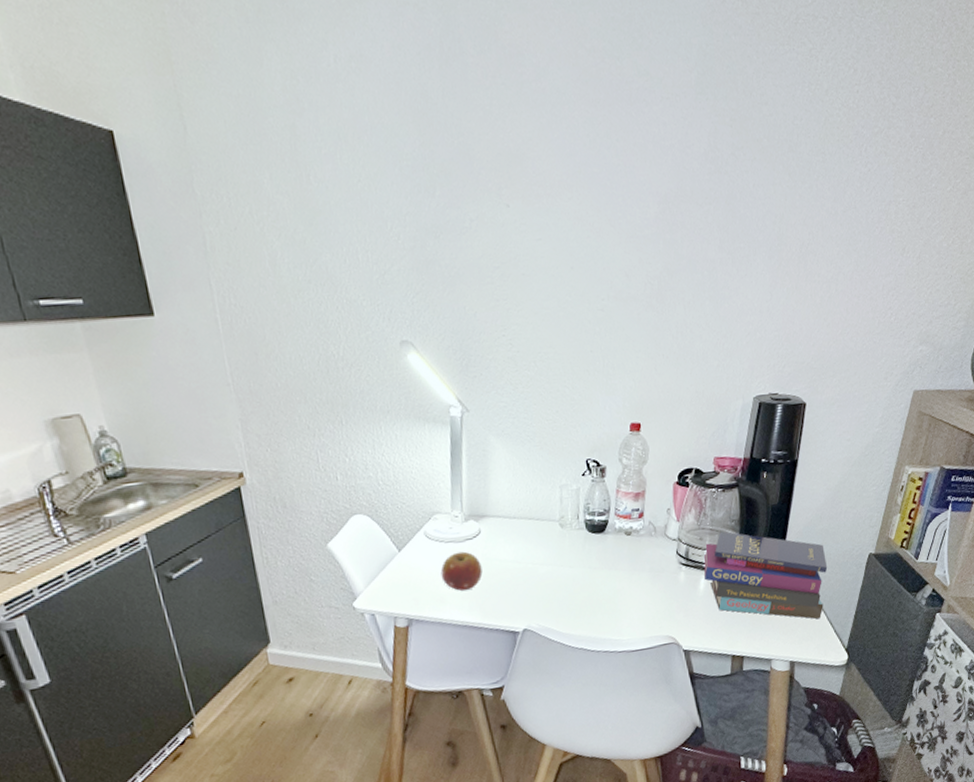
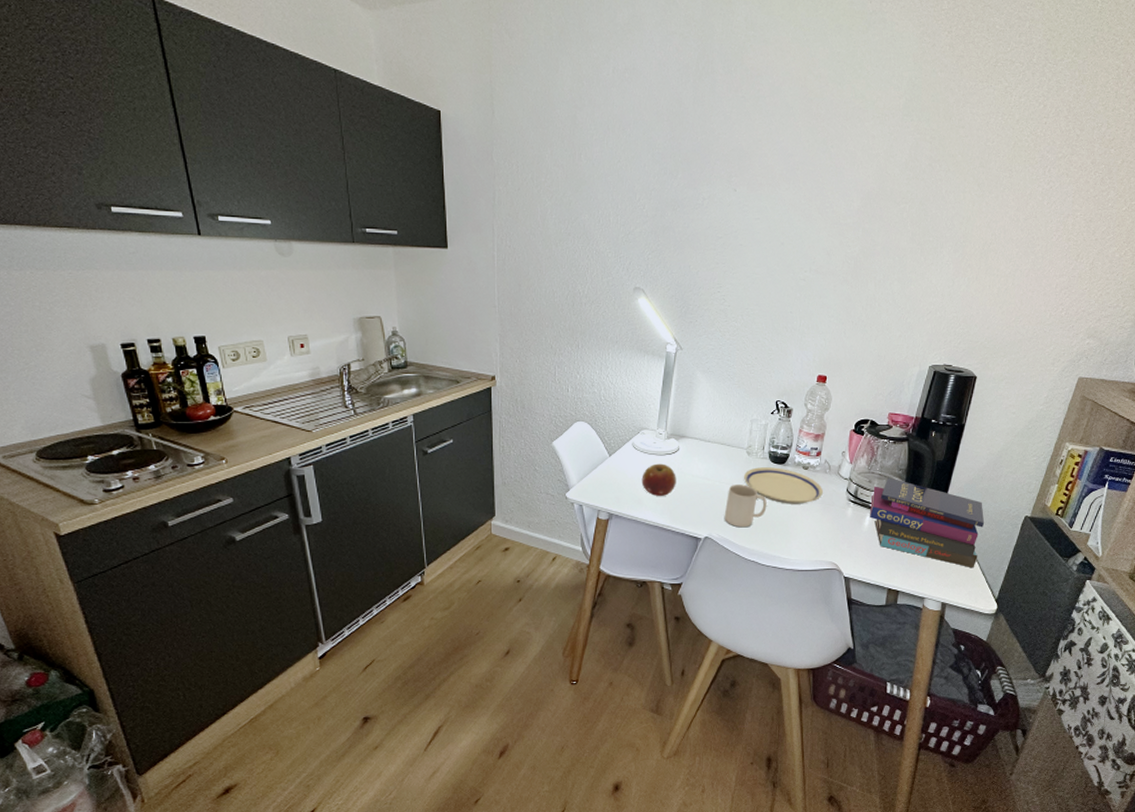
mug: none [542,562,590,613] -> present [724,485,767,528]
plate: none [559,537,651,578] -> present [744,467,823,504]

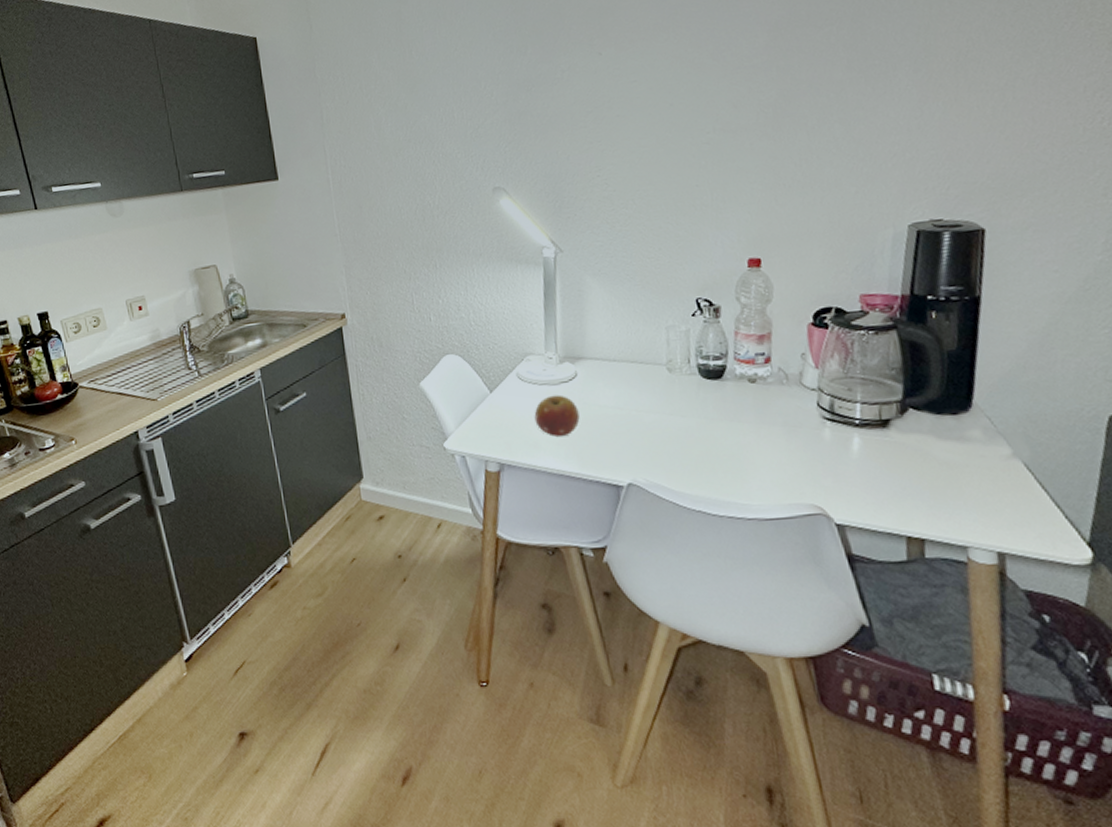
mug: present [724,485,767,528] -> none [649,411,707,468]
plate: present [744,467,823,504] -> none [668,384,783,432]
books: present [870,477,985,568] -> none [855,381,1044,499]

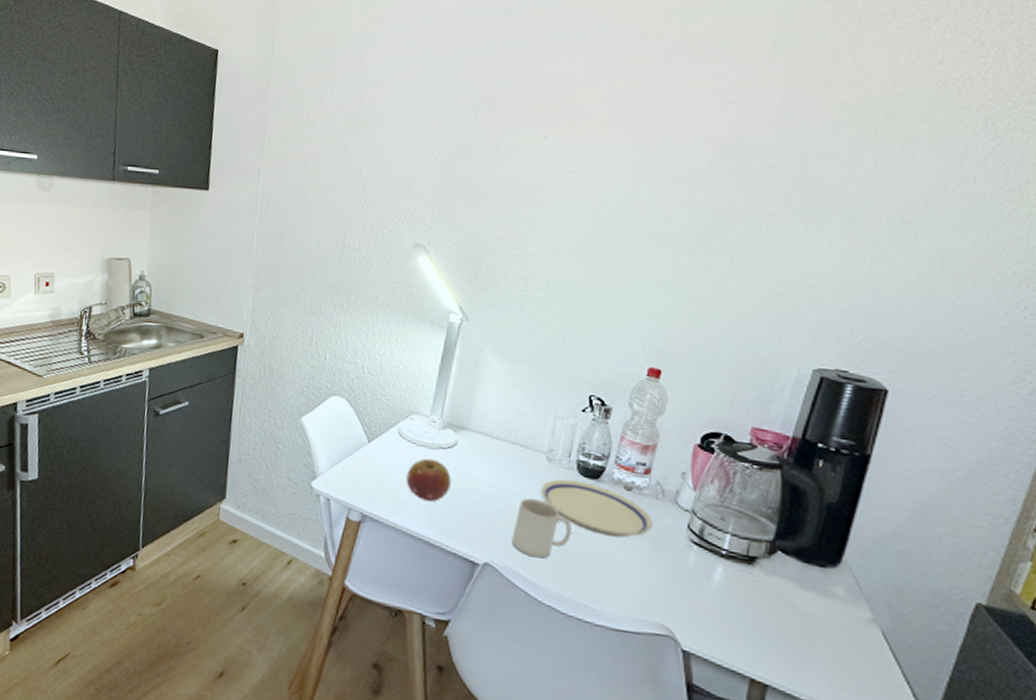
mug: none [649,411,707,468] -> present [511,498,572,559]
plate: none [668,384,783,432] -> present [541,479,652,537]

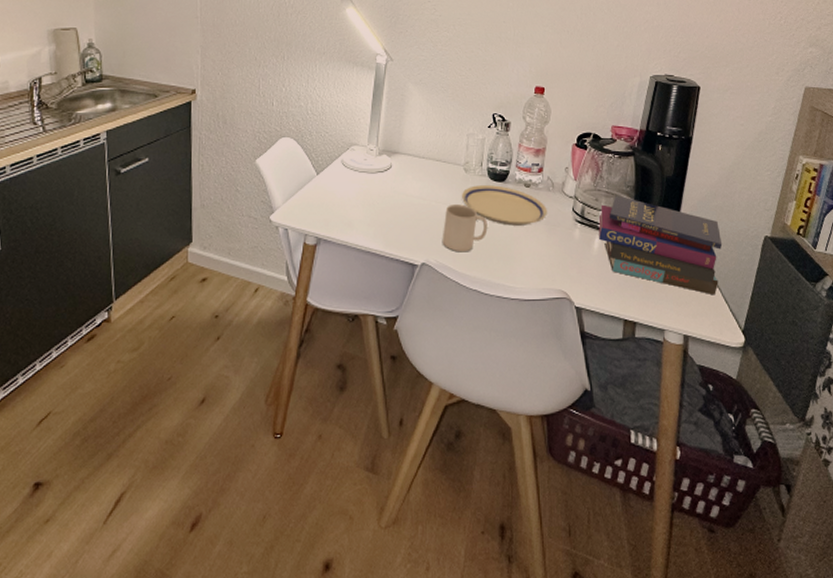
fruit: present [406,458,451,501] -> none [352,182,389,218]
books: none [722,516,908,671] -> present [598,195,723,295]

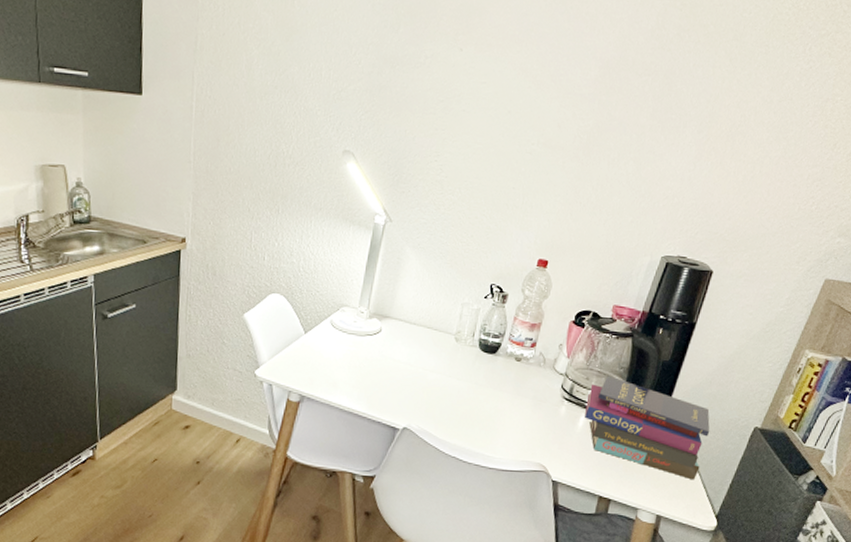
mug: present [442,204,488,252] -> none [425,373,474,420]
plate: present [462,185,547,226] -> none [450,355,535,399]

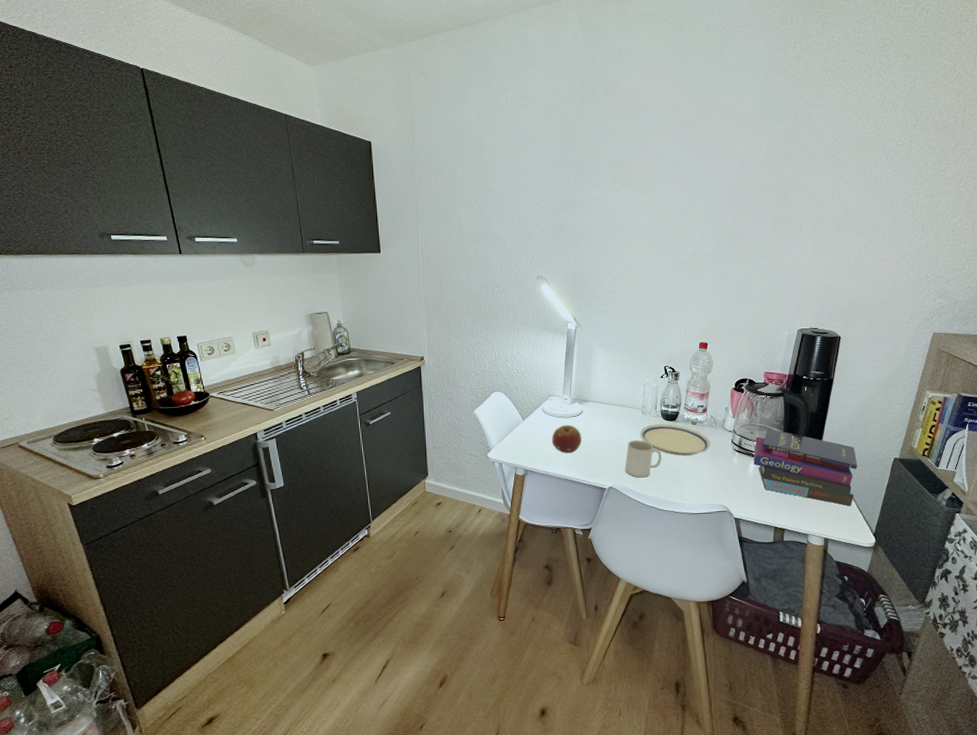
fruit: none [338,344,377,380] -> present [551,425,582,453]
mug: none [425,373,474,420] -> present [625,440,662,478]
plate: none [450,355,535,399] -> present [640,424,711,456]

